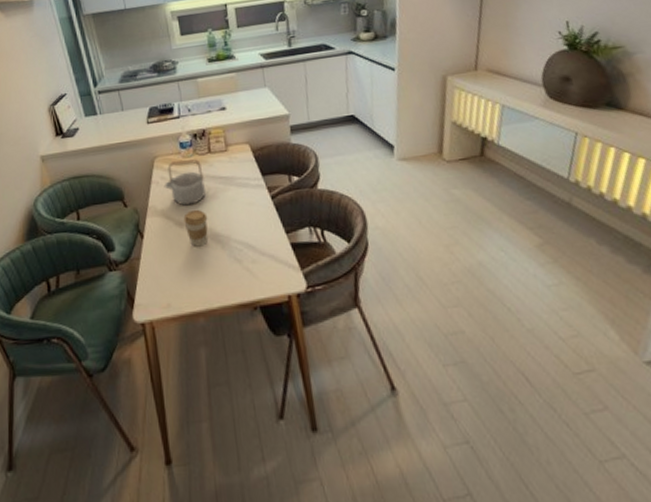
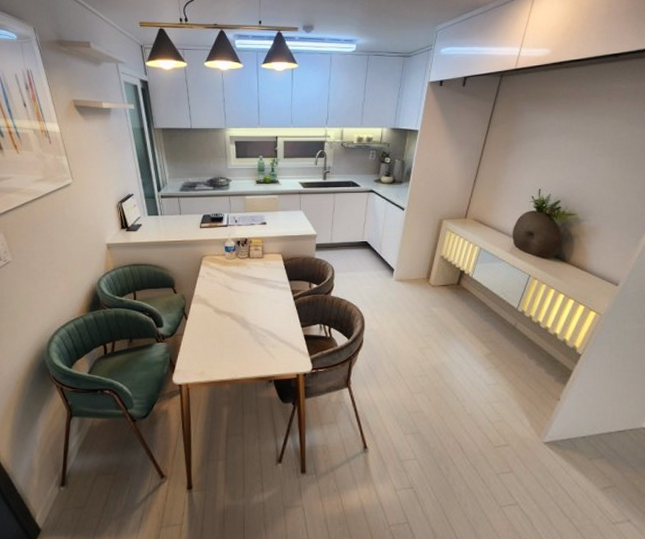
teapot: present [164,159,206,206] -> none [208,261,242,297]
coffee cup: present [183,209,209,247] -> none [222,301,241,330]

